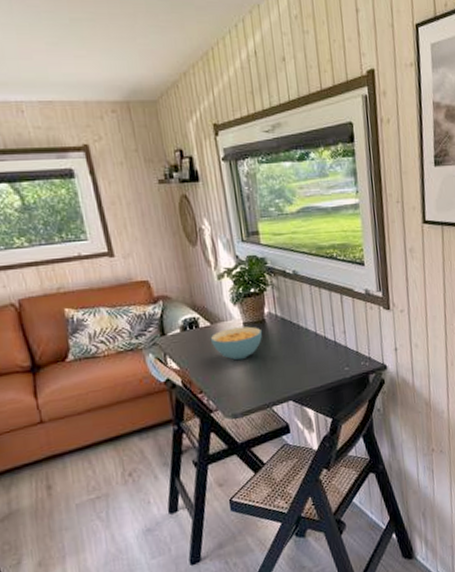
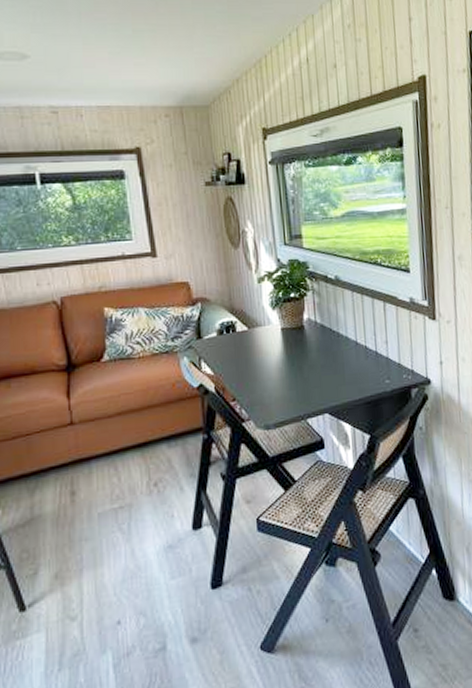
cereal bowl: present [210,326,263,361] -> none [246,332,301,368]

